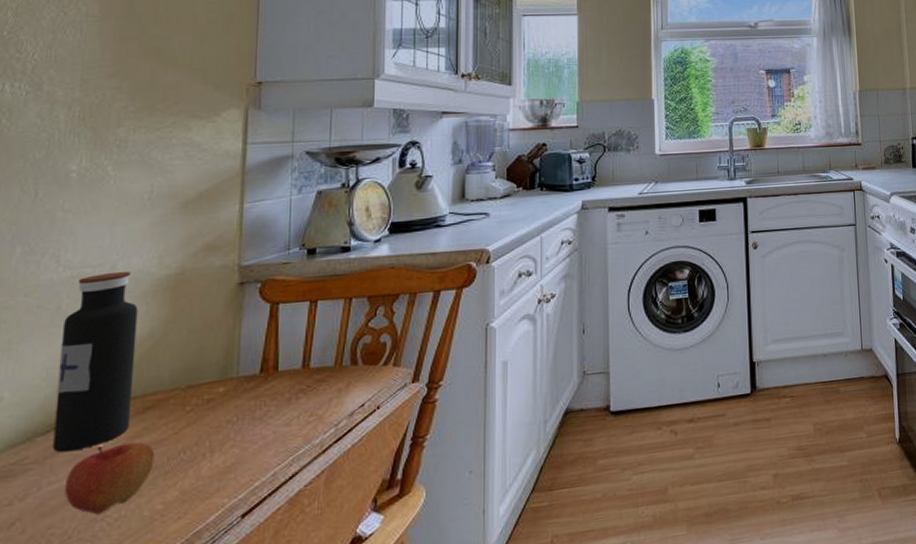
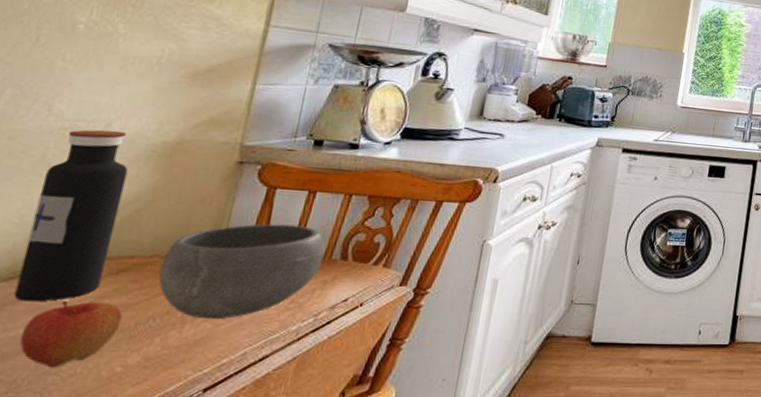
bowl: none [182,336,335,445] -> present [158,224,324,320]

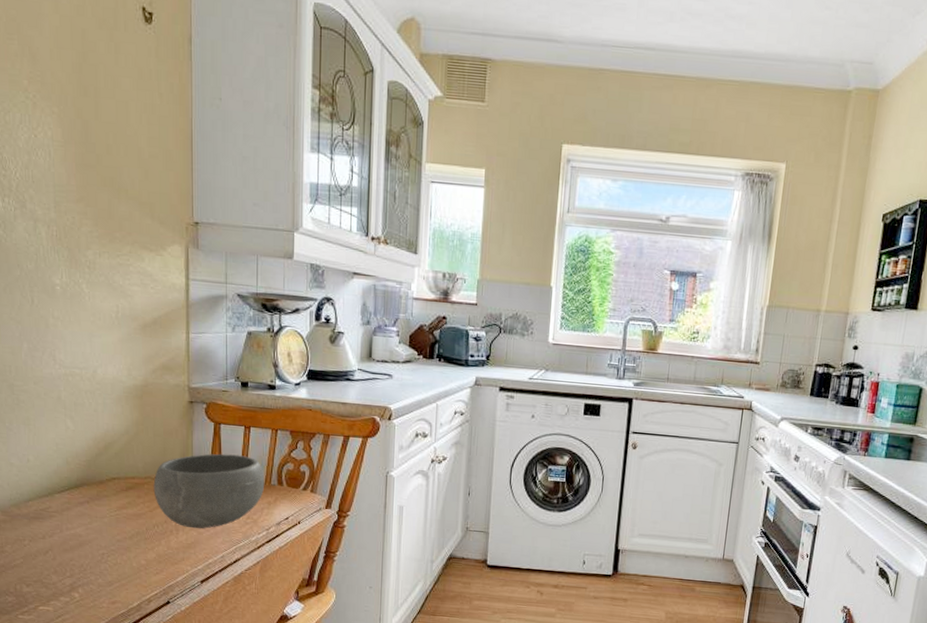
water bottle: present [14,129,129,302] -> none [63,375,118,510]
apple: present [20,301,123,368] -> none [77,510,137,558]

